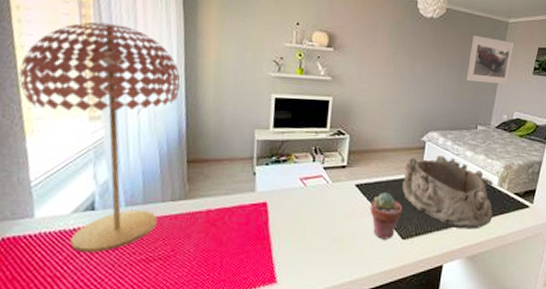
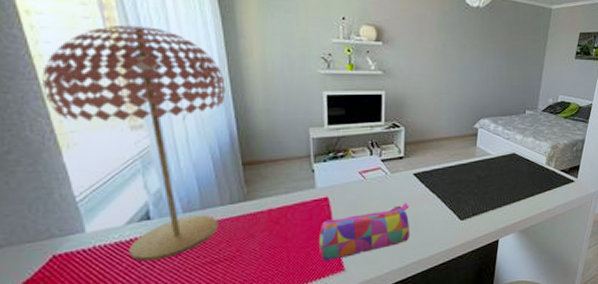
pencil case: none [252,214,349,271] -> present [318,202,410,262]
potted succulent: present [370,192,403,241] -> none [429,179,460,223]
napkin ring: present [401,156,494,229] -> none [457,141,542,206]
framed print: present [466,35,515,85] -> none [514,23,558,70]

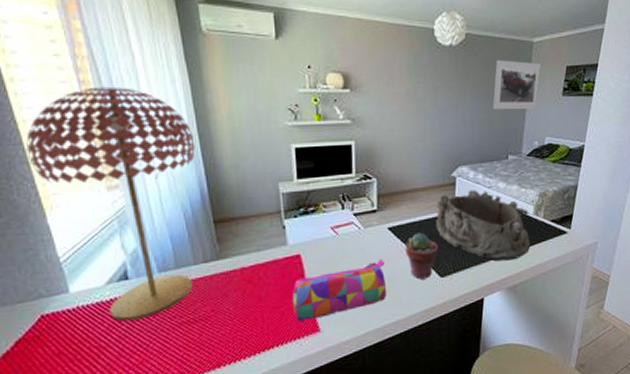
potted succulent: none [429,179,460,223] -> present [405,233,439,281]
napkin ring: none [457,141,542,206] -> present [435,190,531,261]
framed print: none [514,23,558,70] -> present [493,60,542,110]

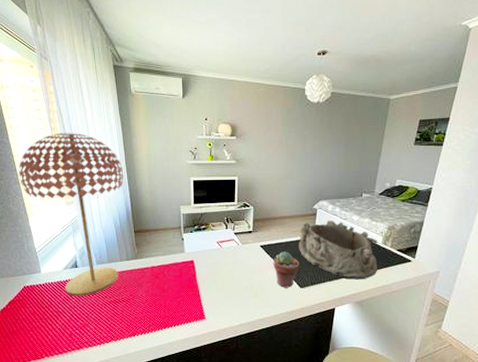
pencil case: present [292,258,387,322] -> none [186,269,257,311]
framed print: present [493,60,542,110] -> none [351,114,397,156]

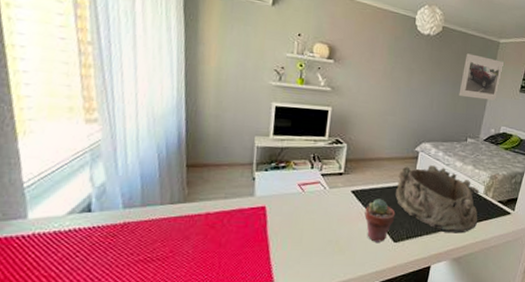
table lamp: present [18,132,124,296] -> none [9,23,181,253]
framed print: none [351,114,397,156] -> present [459,53,504,101]

